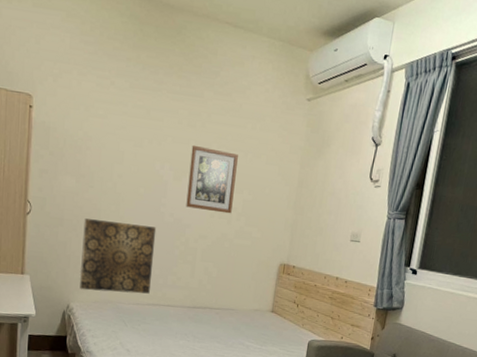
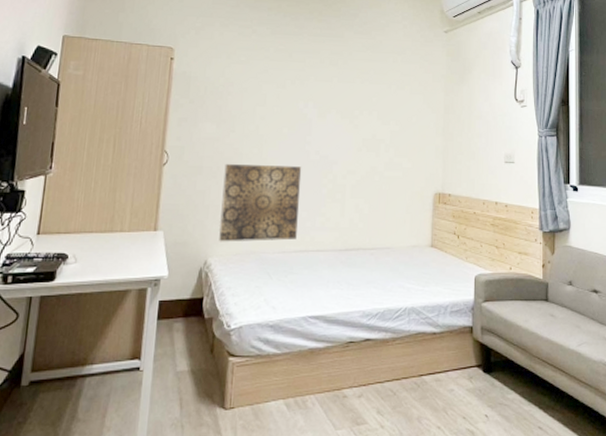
wall art: present [186,144,238,214] -> none [332,81,382,146]

